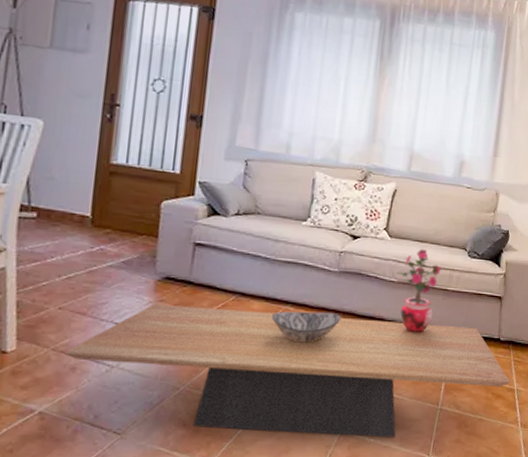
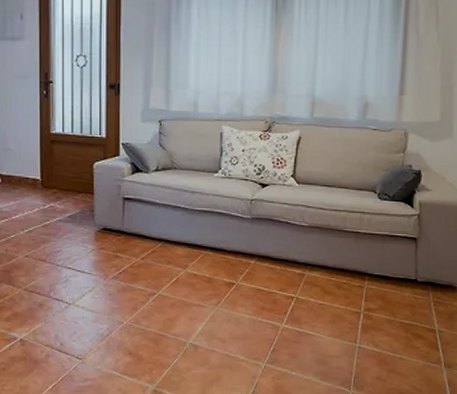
coffee table: present [64,303,510,438] -> none [33,251,430,372]
decorative bowl: present [271,310,342,343] -> none [193,255,257,284]
potted plant: present [396,249,441,334] -> none [306,193,351,276]

